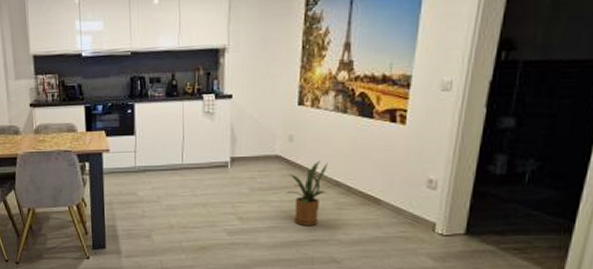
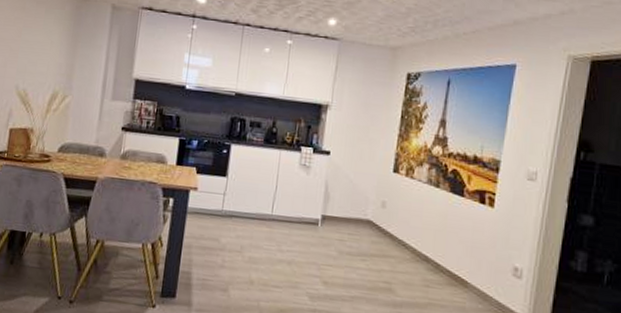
house plant: present [286,160,328,227] -> none [374,232,418,301]

